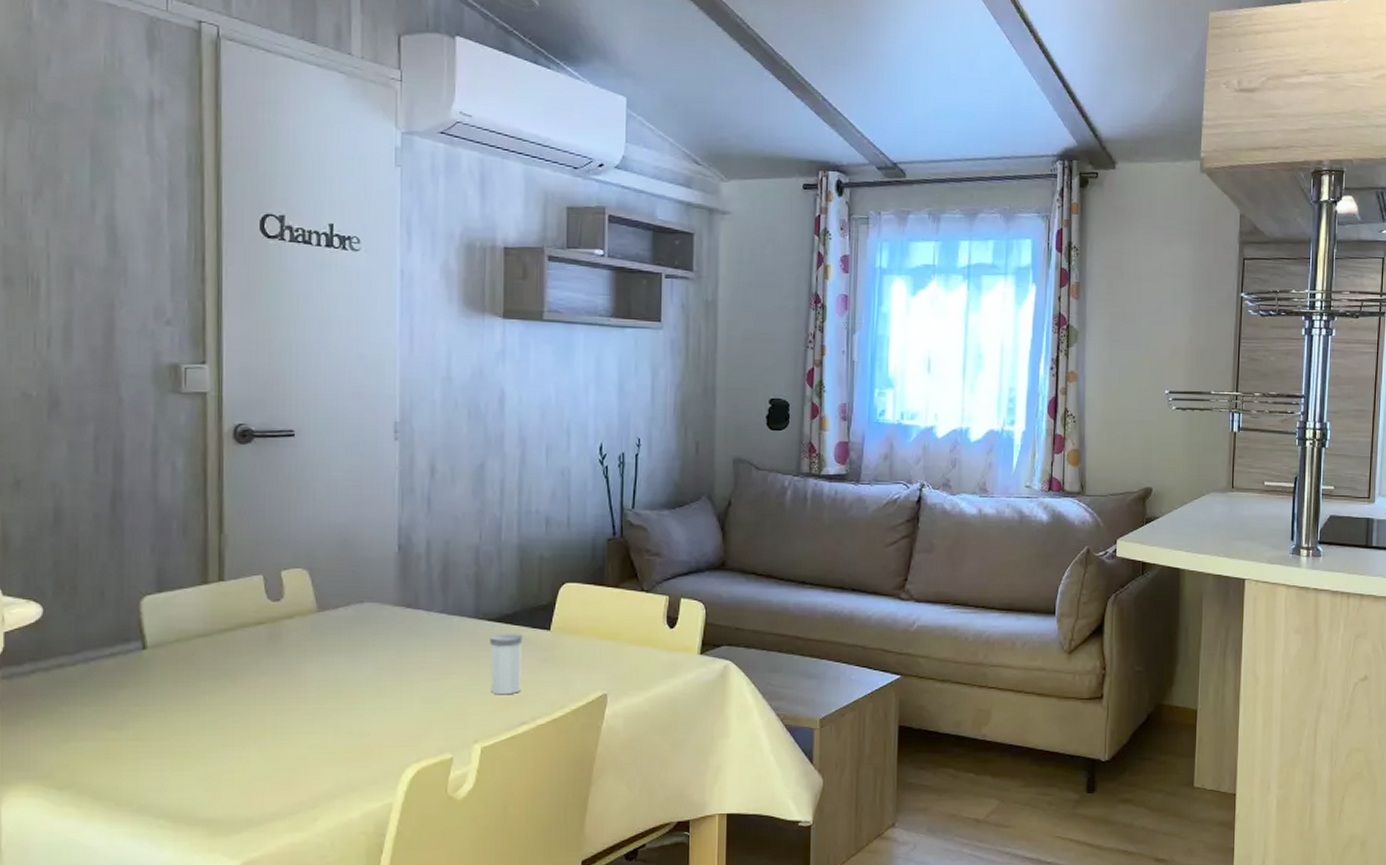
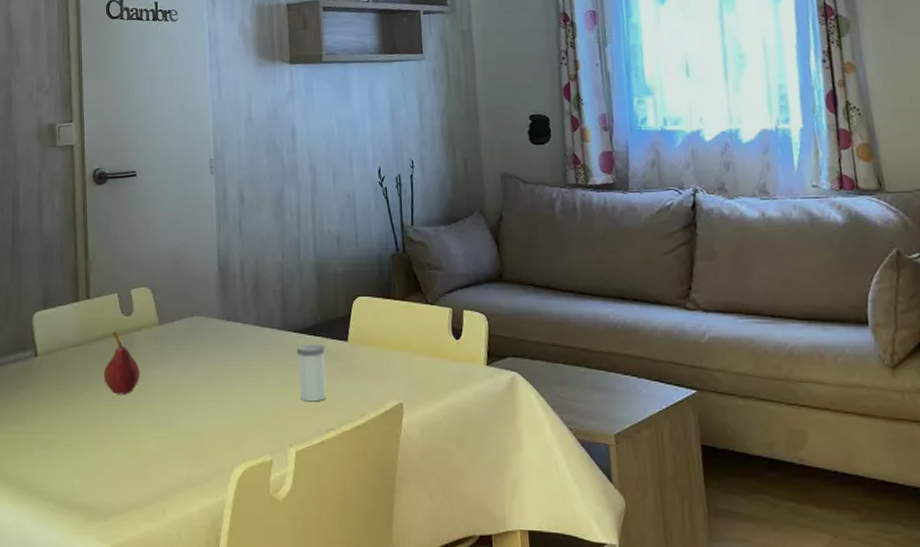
fruit: none [240,620,290,693] -> present [103,332,140,395]

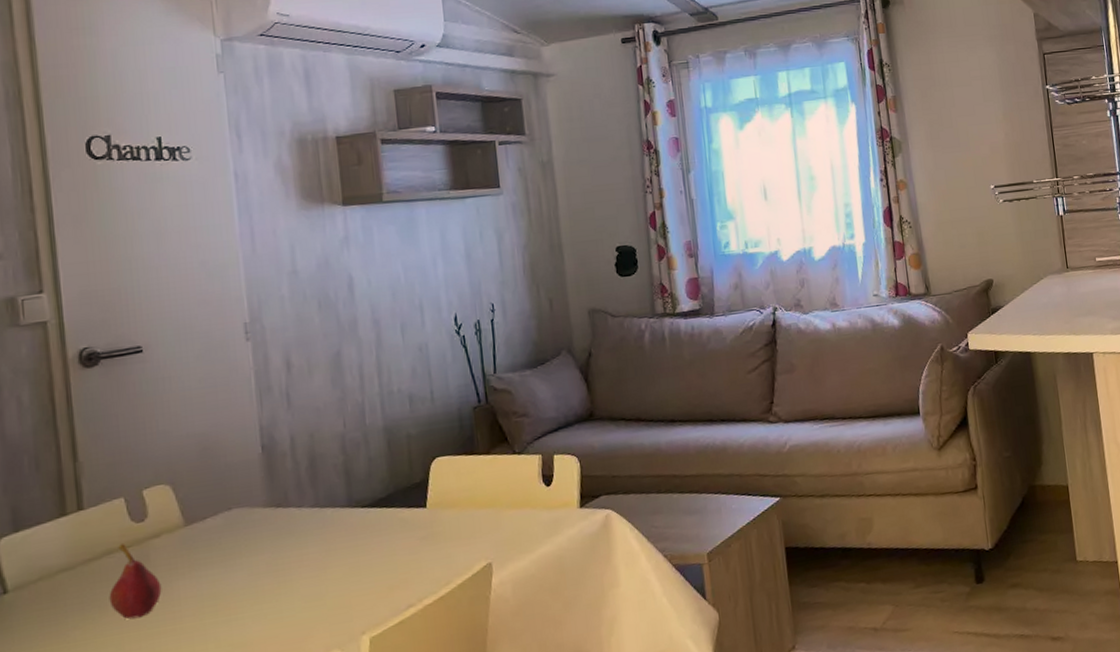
salt shaker: present [297,343,327,402] -> none [366,515,404,581]

